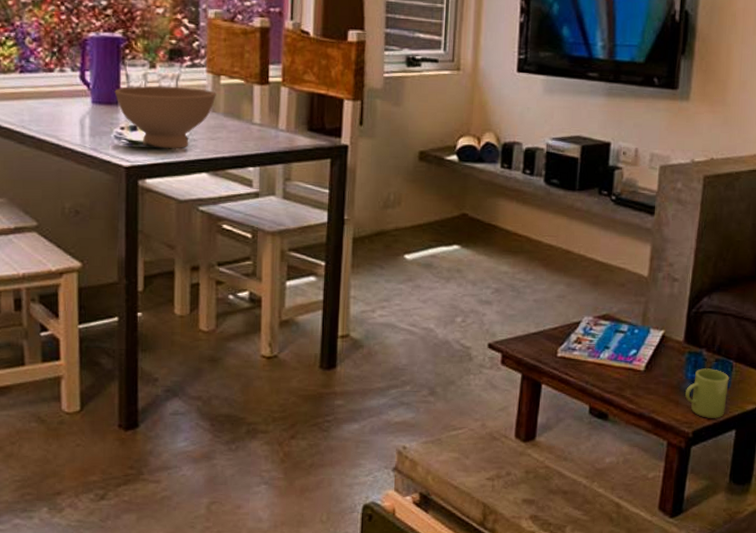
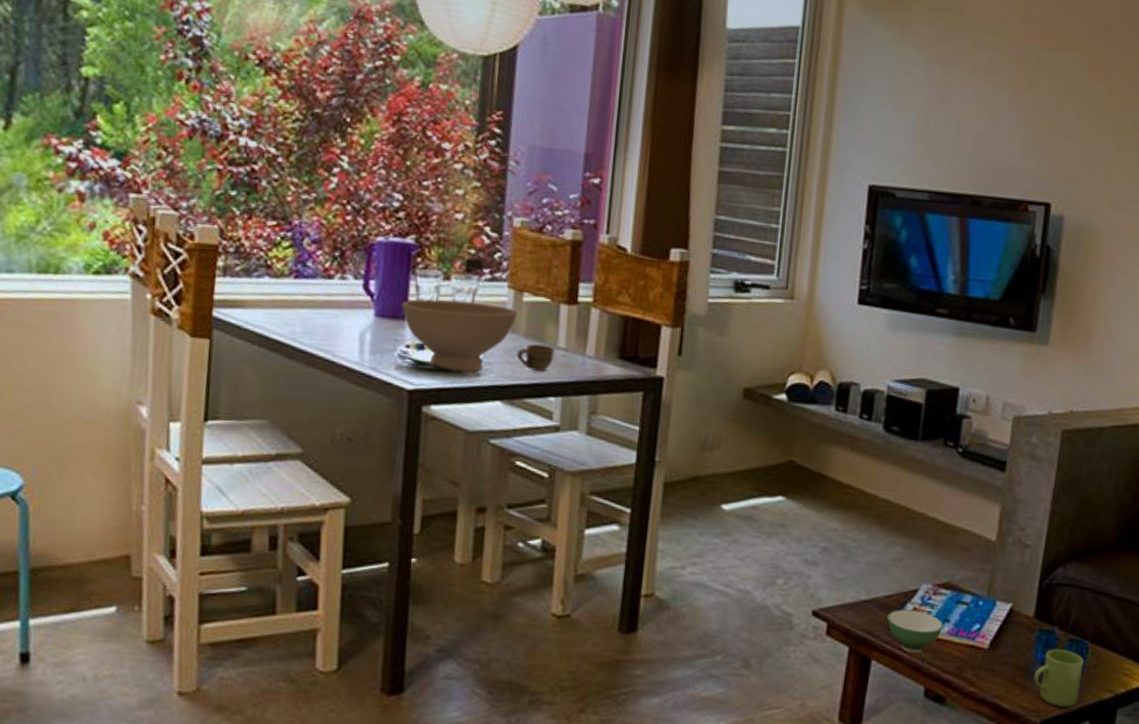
cup: none [218,121,252,145] -> present [516,344,556,372]
bowl: none [554,339,605,378] -> present [887,609,944,654]

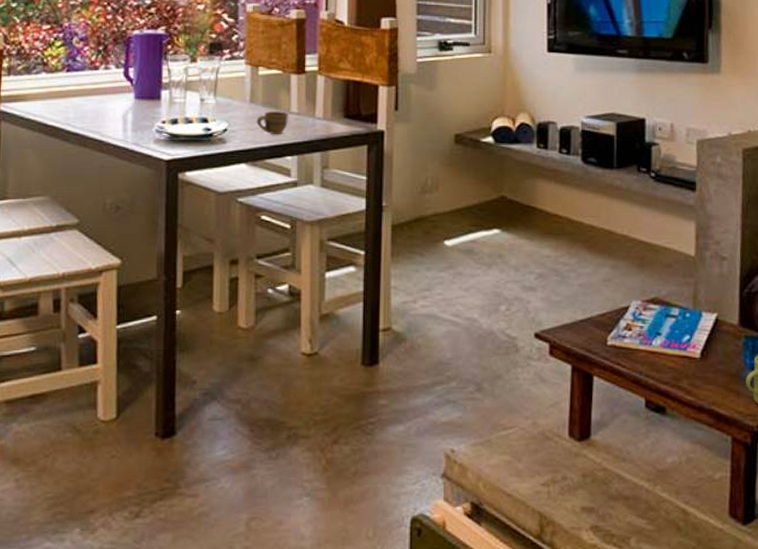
bowl: present [401,300,518,373] -> none [156,79,255,141]
bowl: present [887,609,944,654] -> none [604,326,657,368]

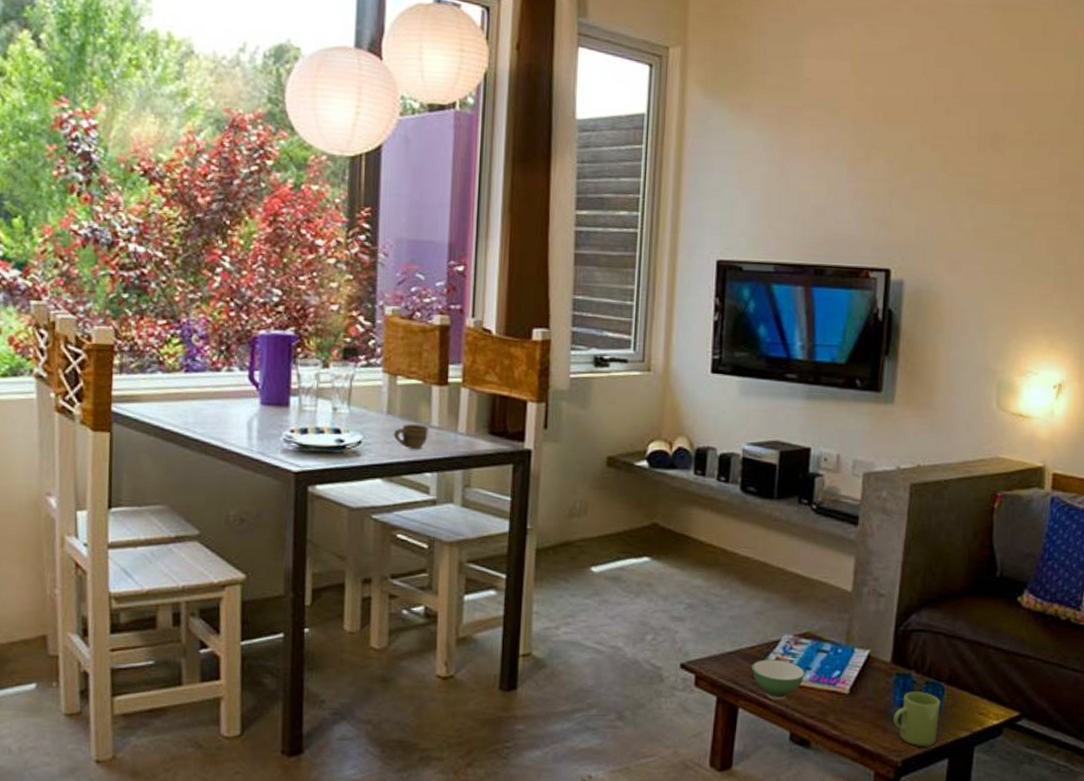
bowl: none [604,326,657,368] -> present [752,659,806,701]

